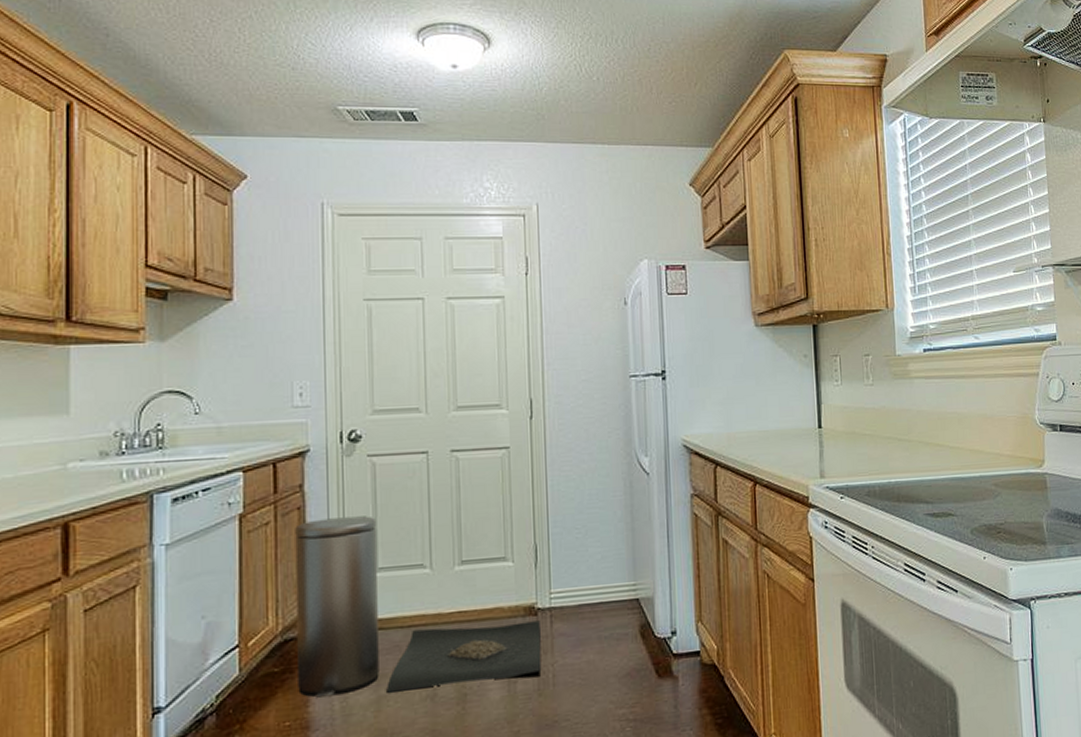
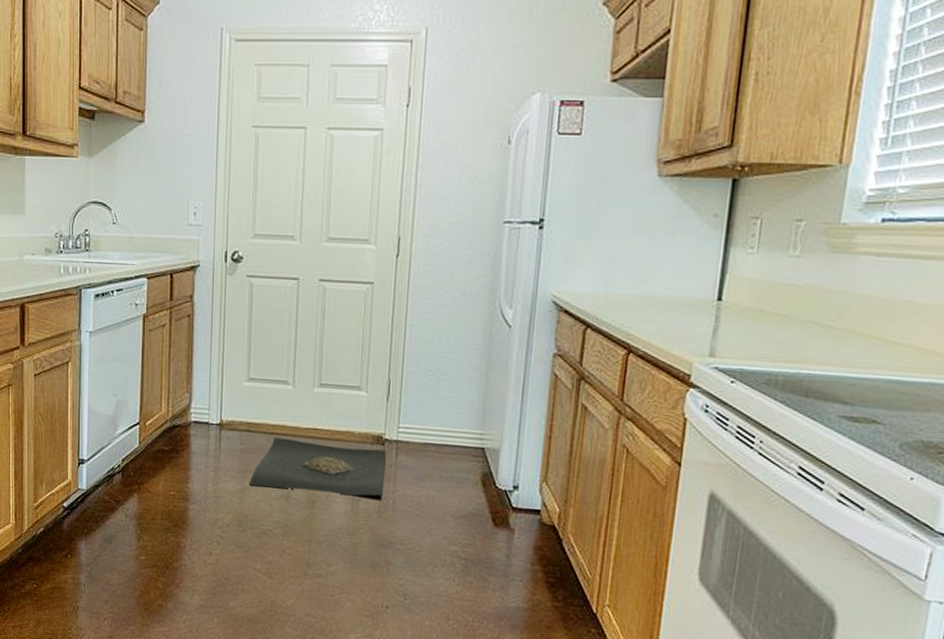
pedal bin: present [295,516,379,698] -> none [181,328,251,479]

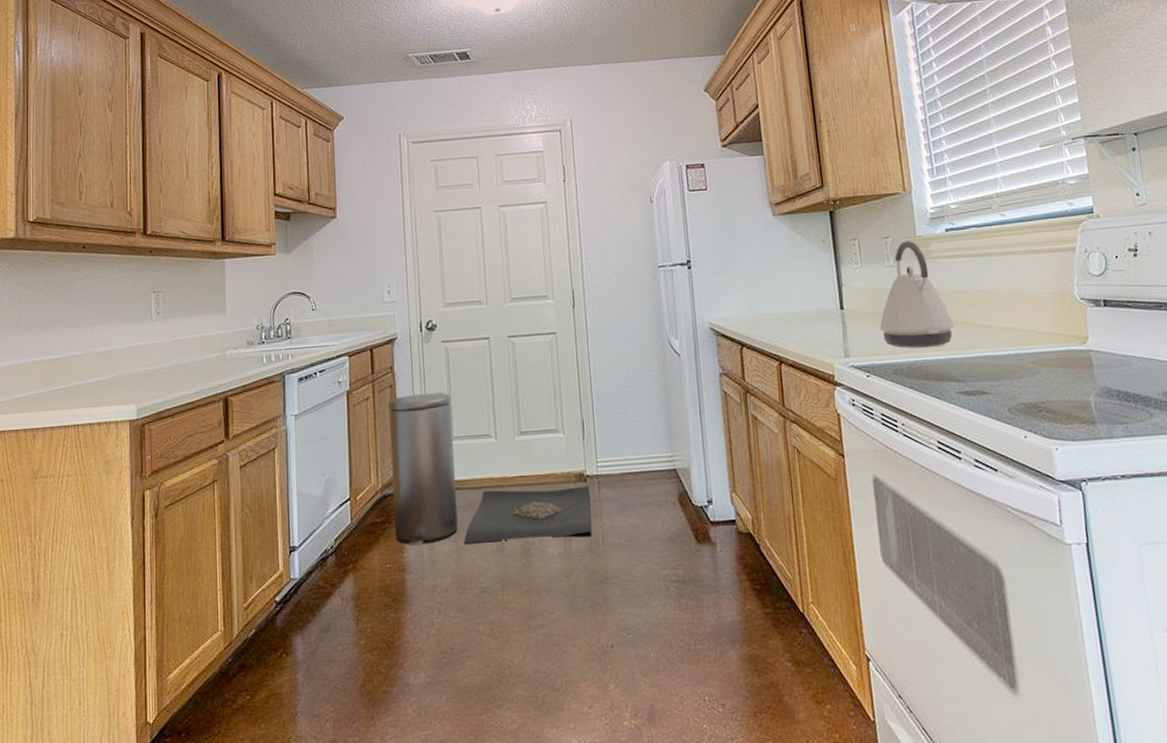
pedal bin: none [181,328,251,479] -> present [388,392,458,545]
kettle: none [762,228,860,361] -> present [880,241,955,349]

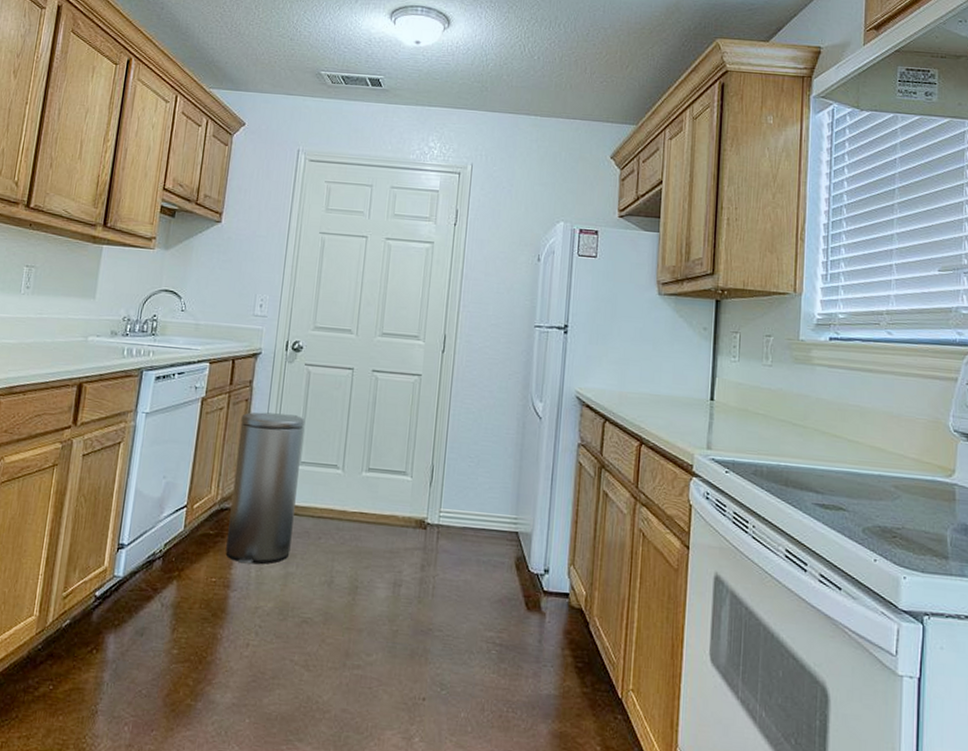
doormat: present [464,486,592,544] -> none [293,521,428,585]
kettle: present [880,241,955,349] -> none [747,343,823,455]

